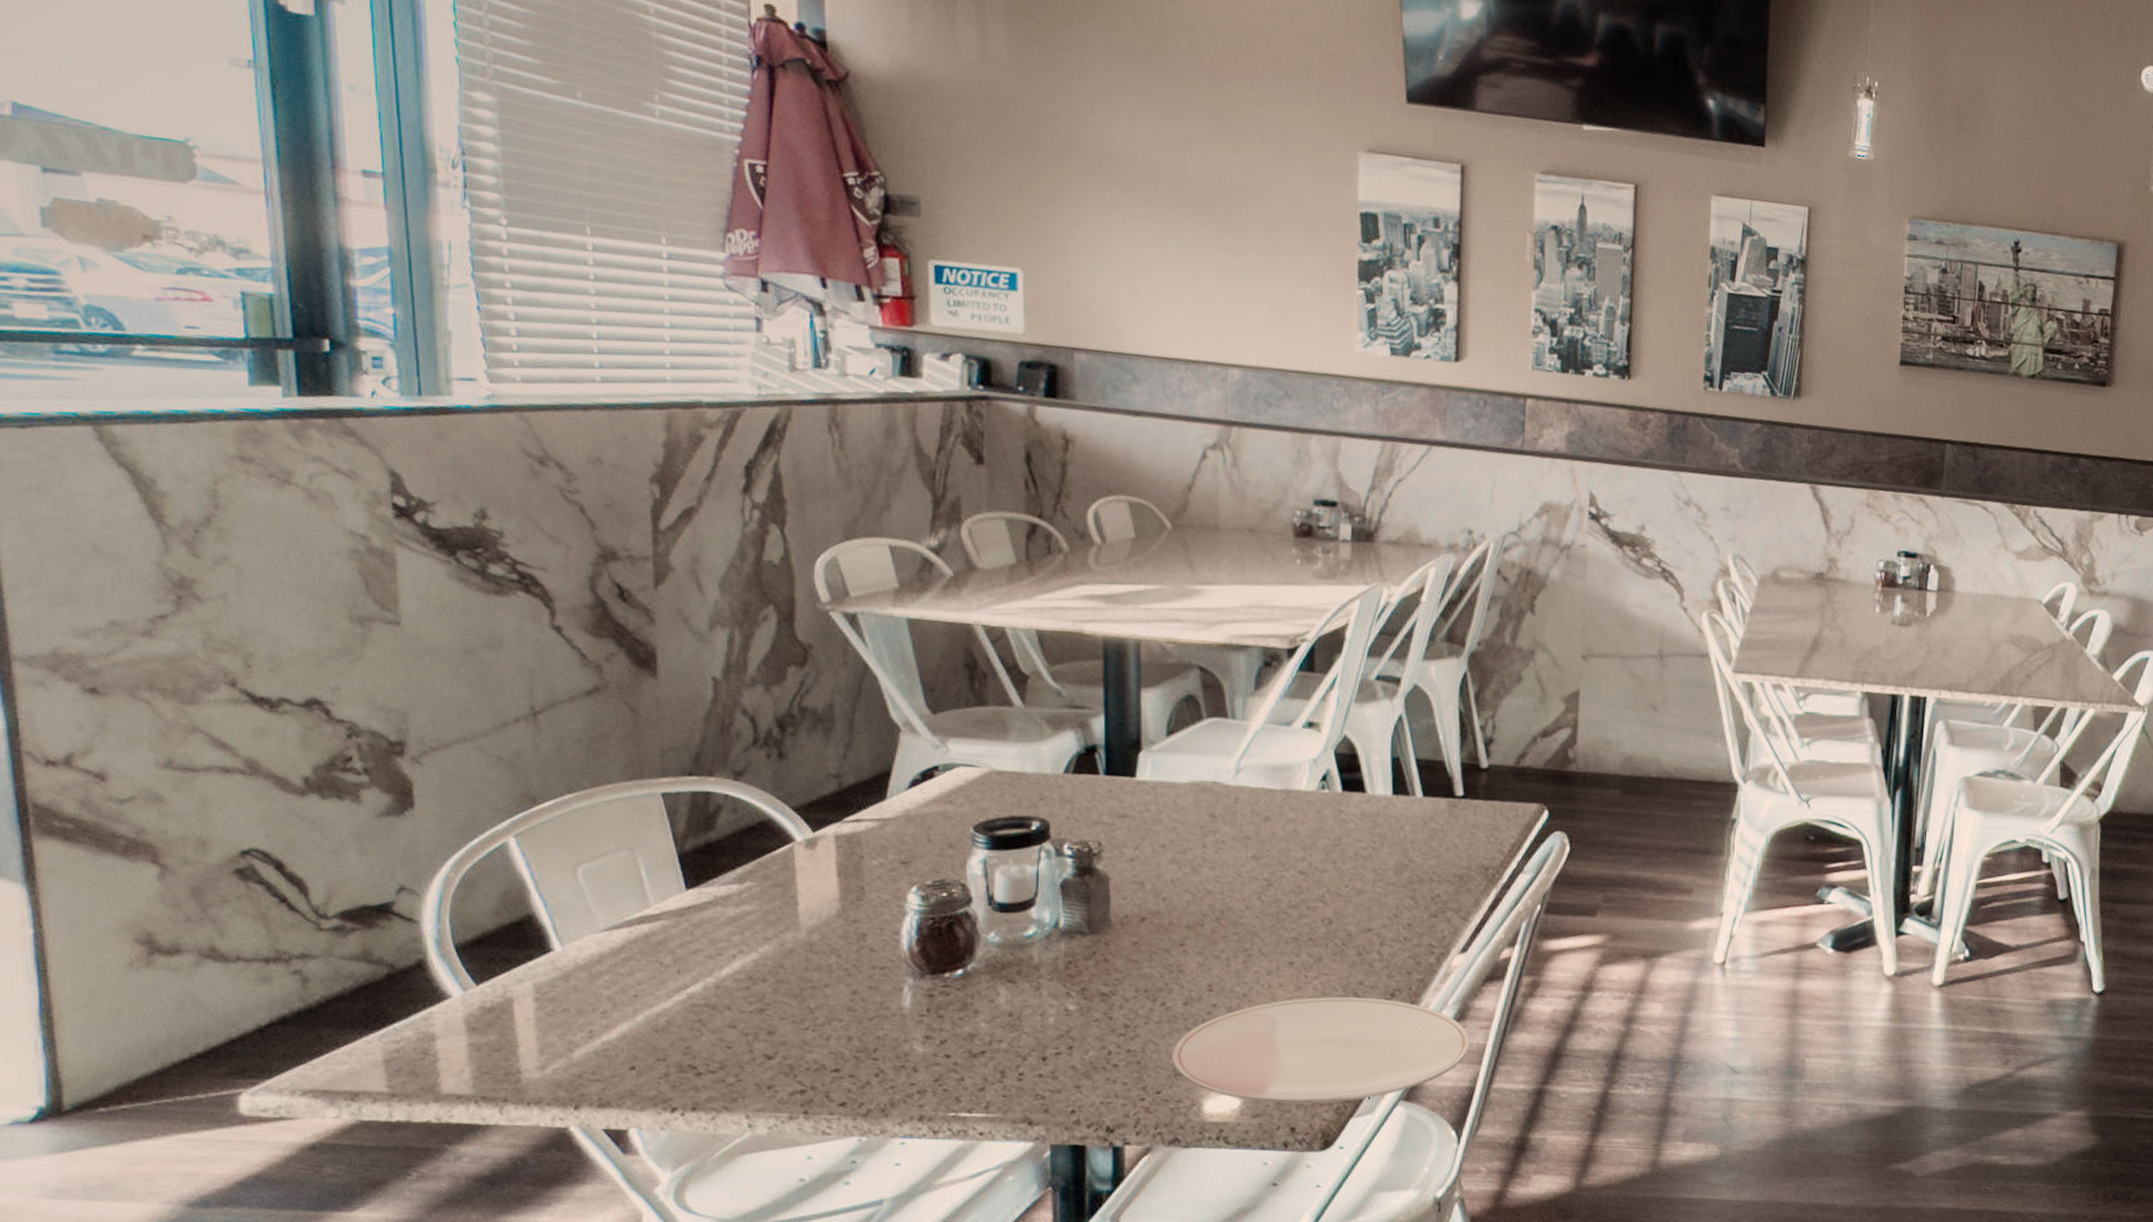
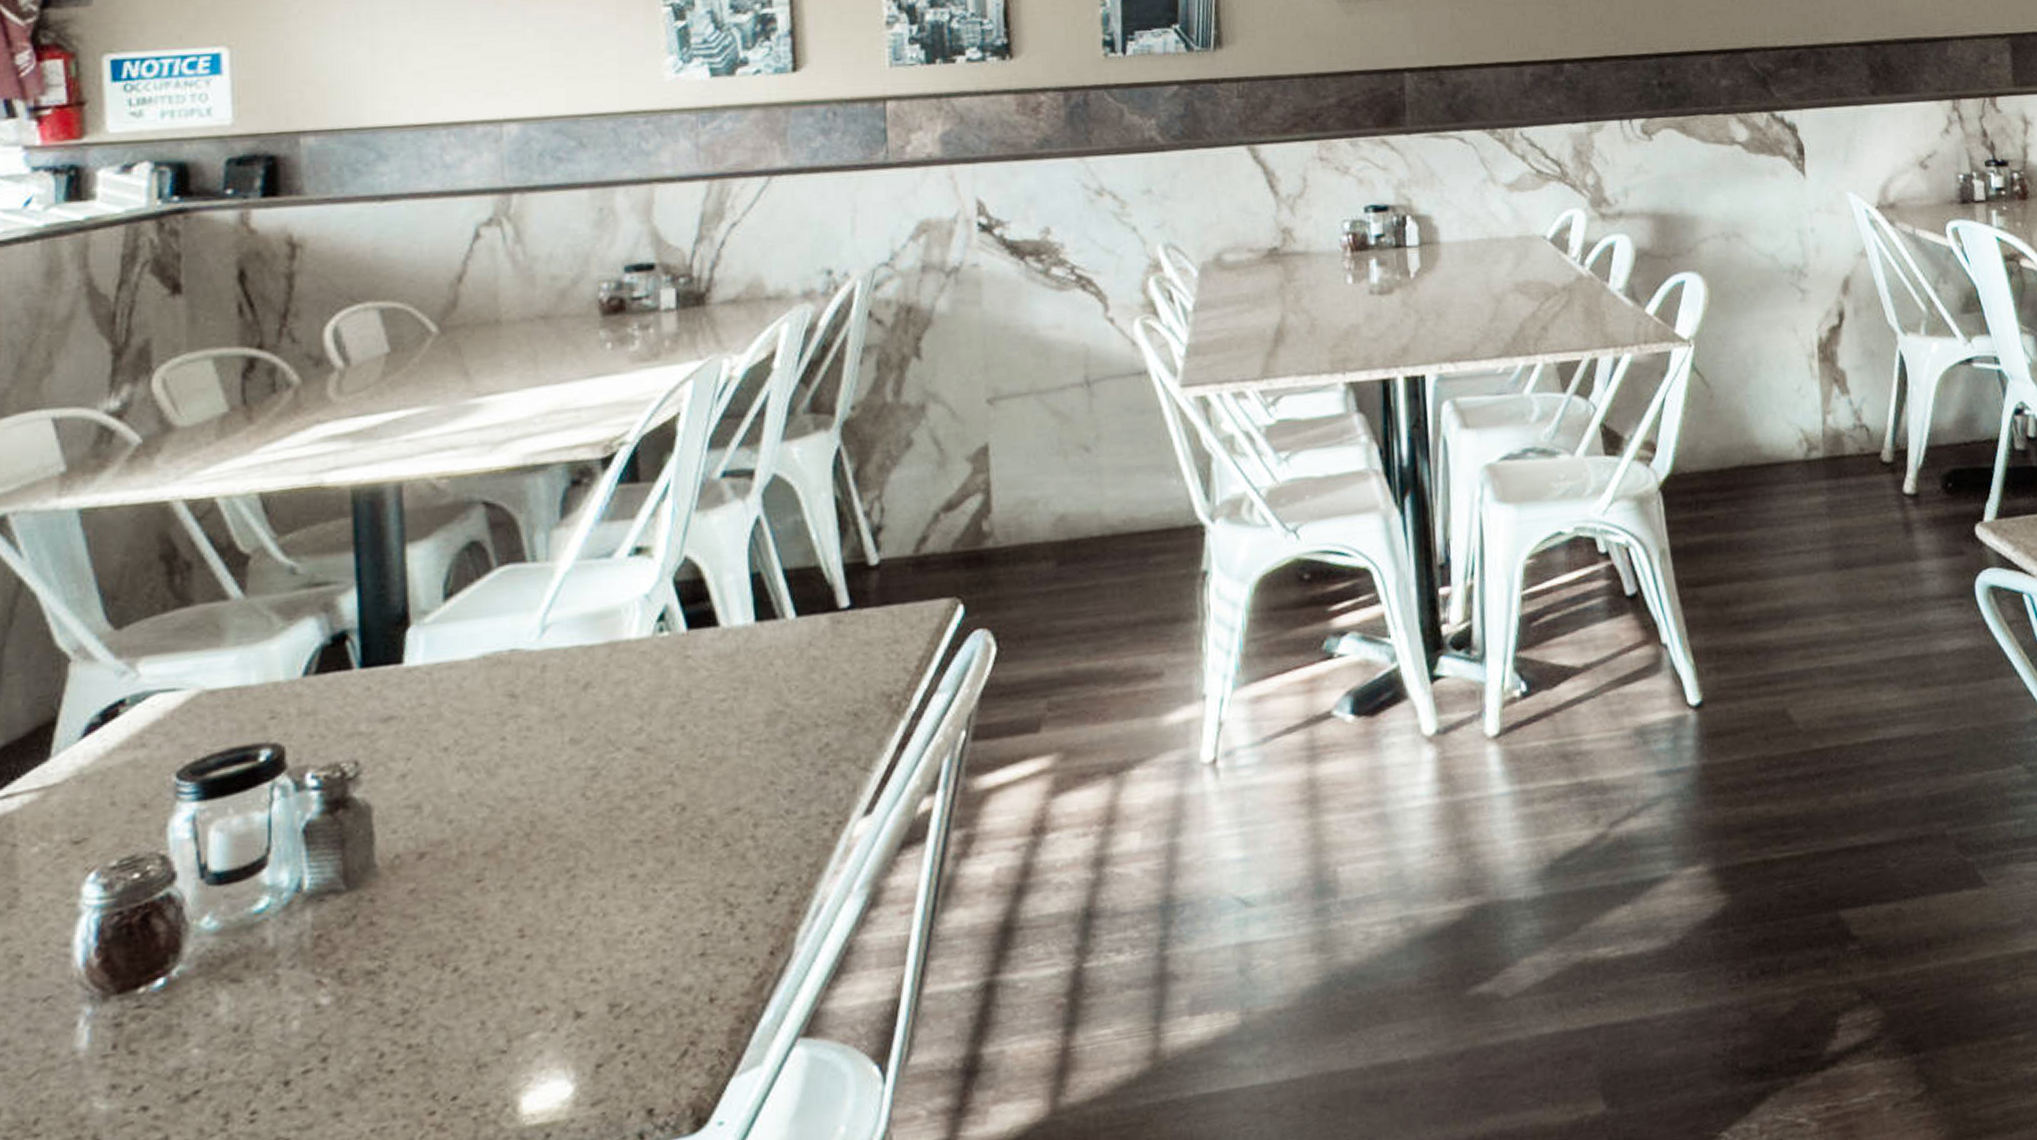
plate: present [1172,996,1470,1104] -> none [472,898,888,1083]

